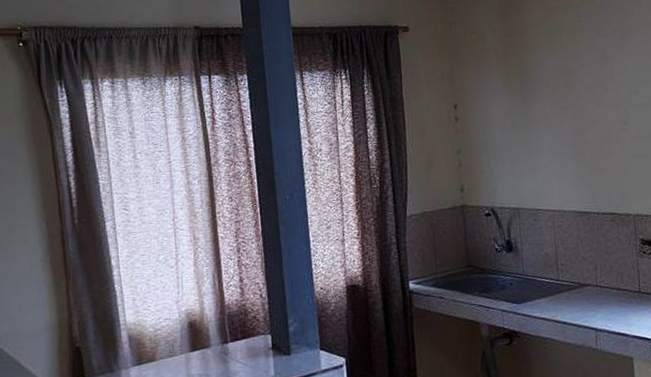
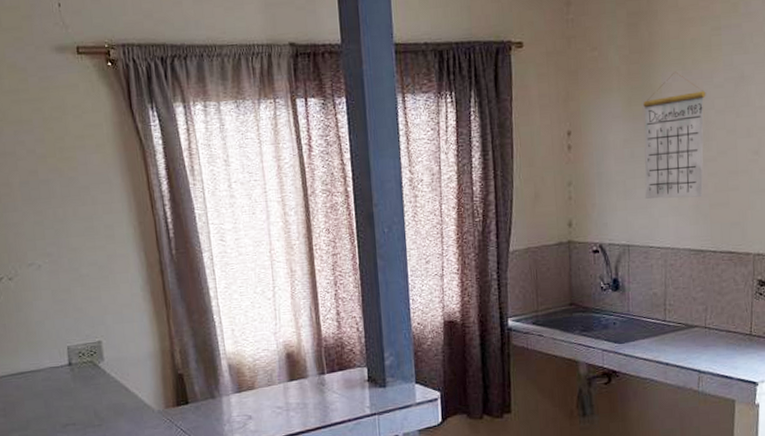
calendar: none [520,52,582,166] -> present [643,71,706,200]

